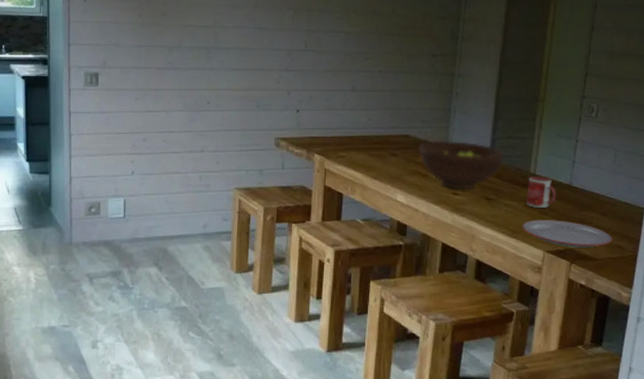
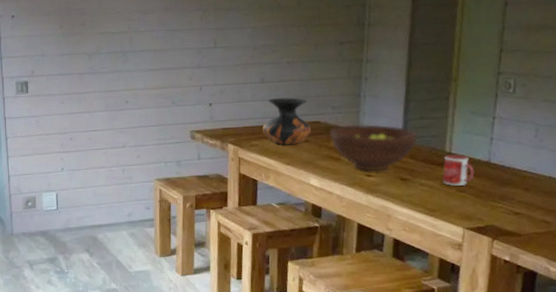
vase: none [350,107,400,159] -> present [262,97,311,145]
plate: present [522,220,613,248] -> none [439,197,538,224]

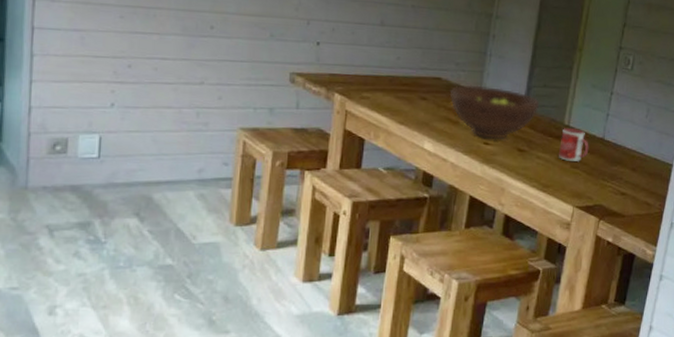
vase: present [262,97,311,145] -> none [376,45,431,102]

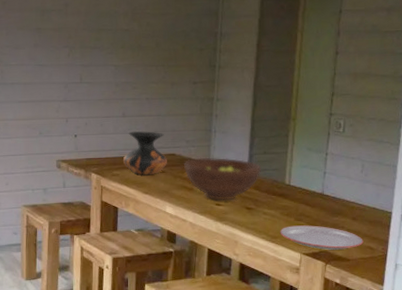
vase: none [376,45,431,102] -> present [122,130,167,176]
plate: none [553,173,641,204] -> present [280,225,364,250]
mug: present [558,128,589,161] -> none [282,187,310,215]

